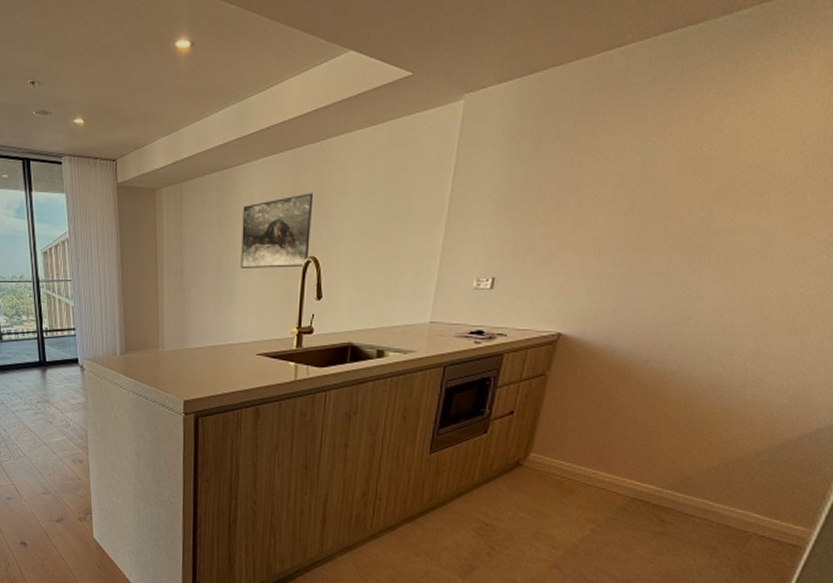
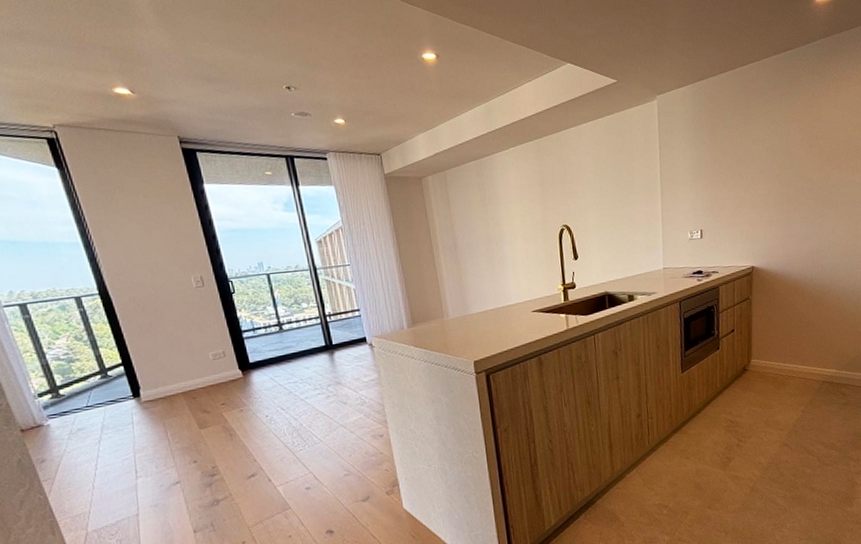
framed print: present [241,193,314,268] -> none [501,174,562,240]

